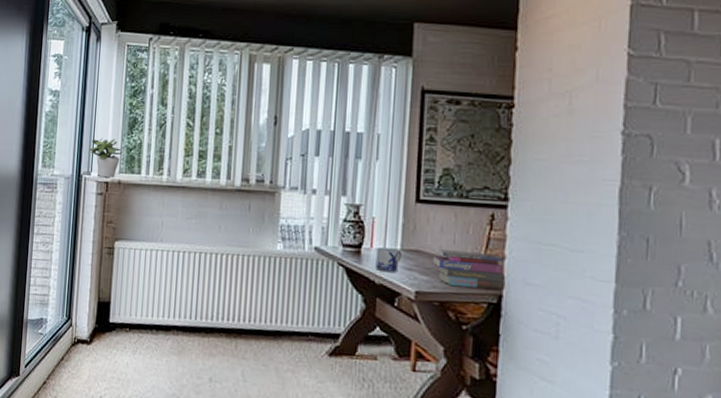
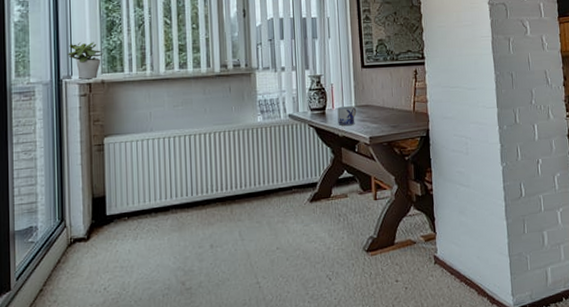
books: present [432,249,506,290] -> none [378,99,431,129]

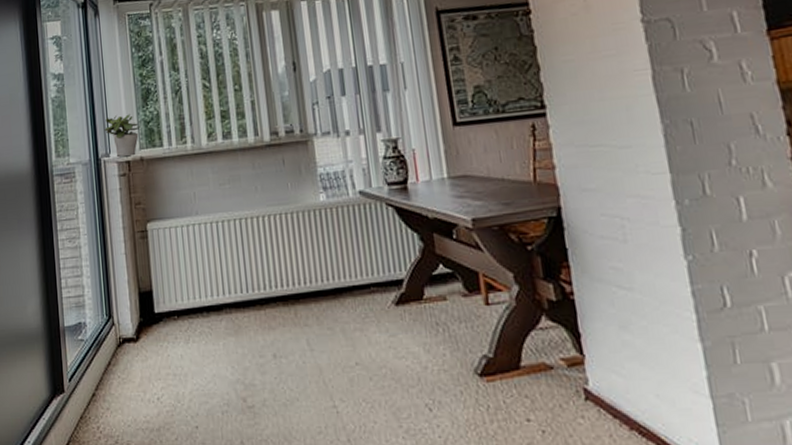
mug: present [337,106,357,126] -> none [423,177,451,204]

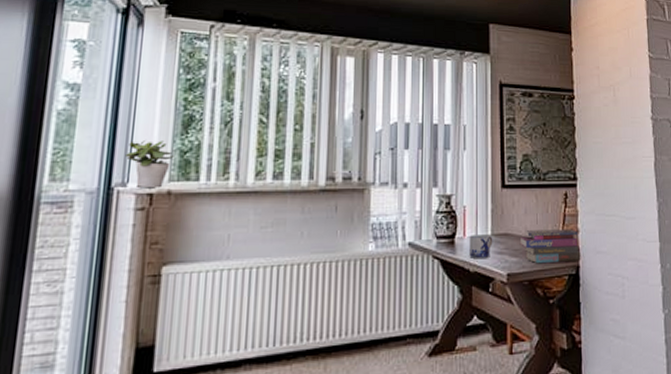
mug: none [423,177,451,204] -> present [469,234,493,258]
books: none [481,165,563,207] -> present [519,229,581,264]

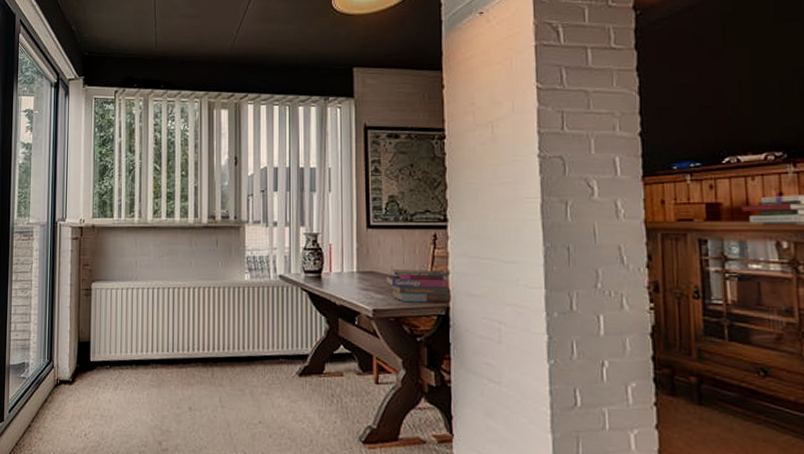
potted plant: present [124,141,174,189] -> none [62,186,95,223]
mug: present [469,234,493,258] -> none [335,271,359,293]

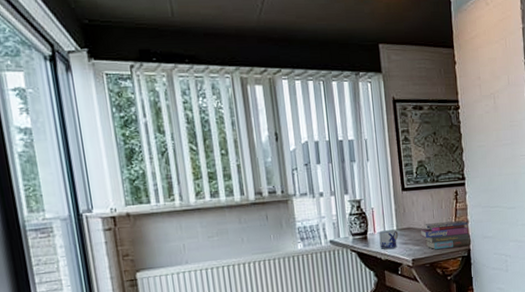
mug: none [335,271,359,293] -> present [379,229,399,249]

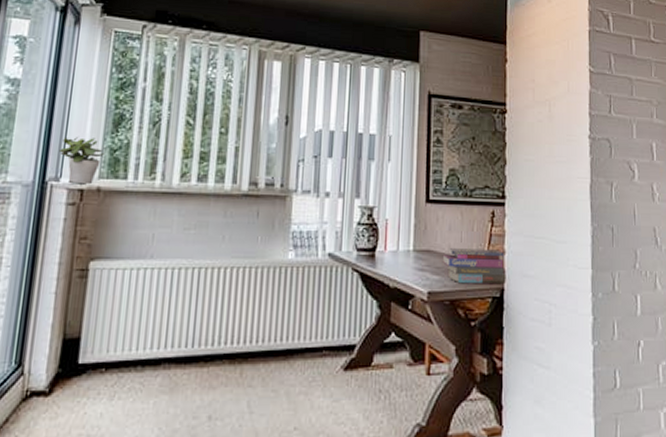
potted plant: none [84,172,125,213] -> present [58,137,105,185]
mug: present [379,229,399,249] -> none [390,249,415,274]

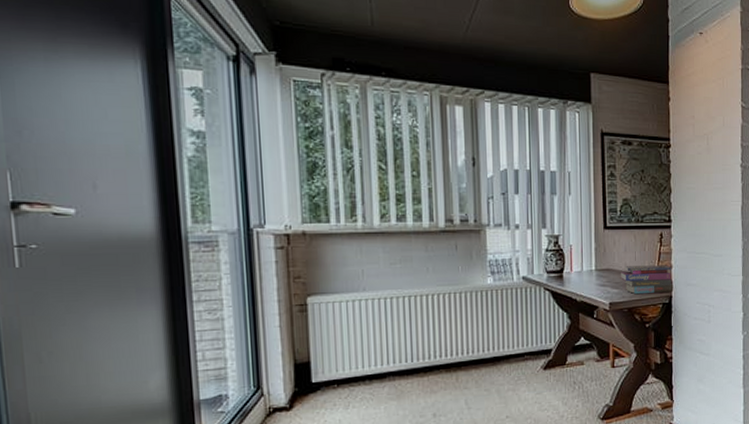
potted plant: present [58,137,105,185] -> none [258,186,304,230]

